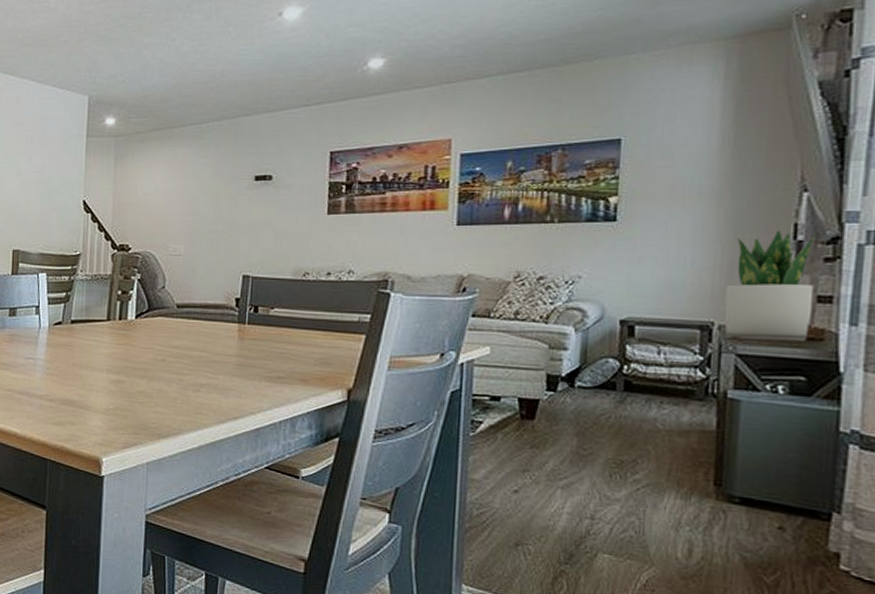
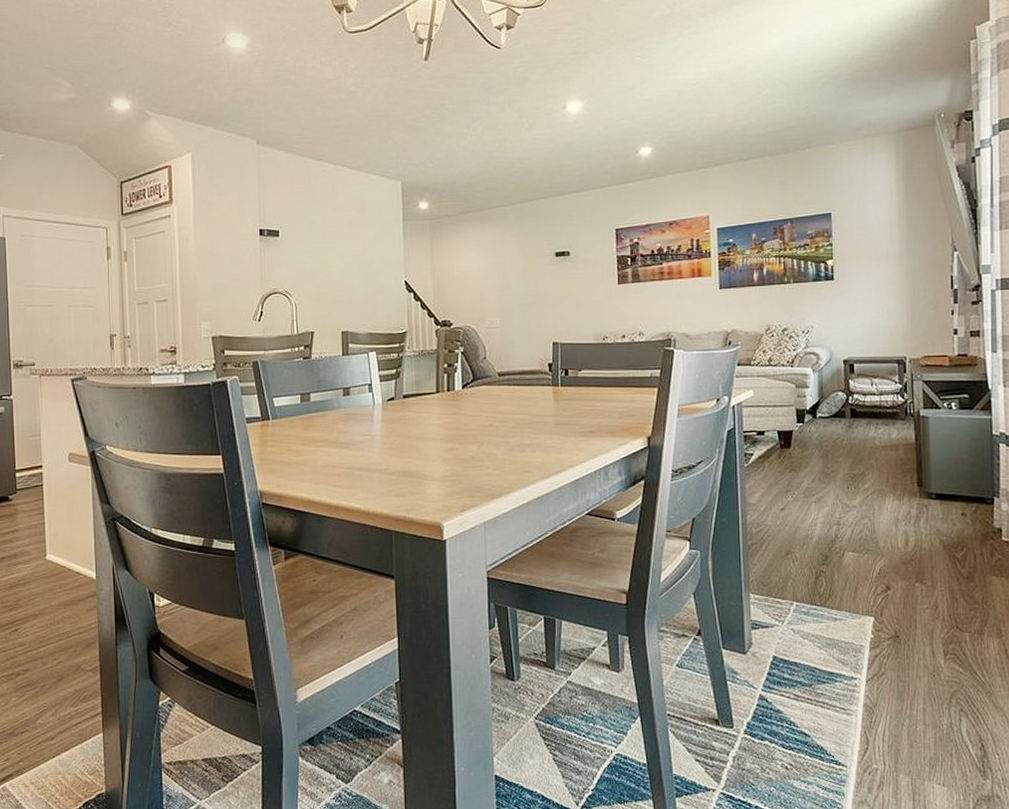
planter: present [723,231,817,343] -> none [912,282,968,370]

